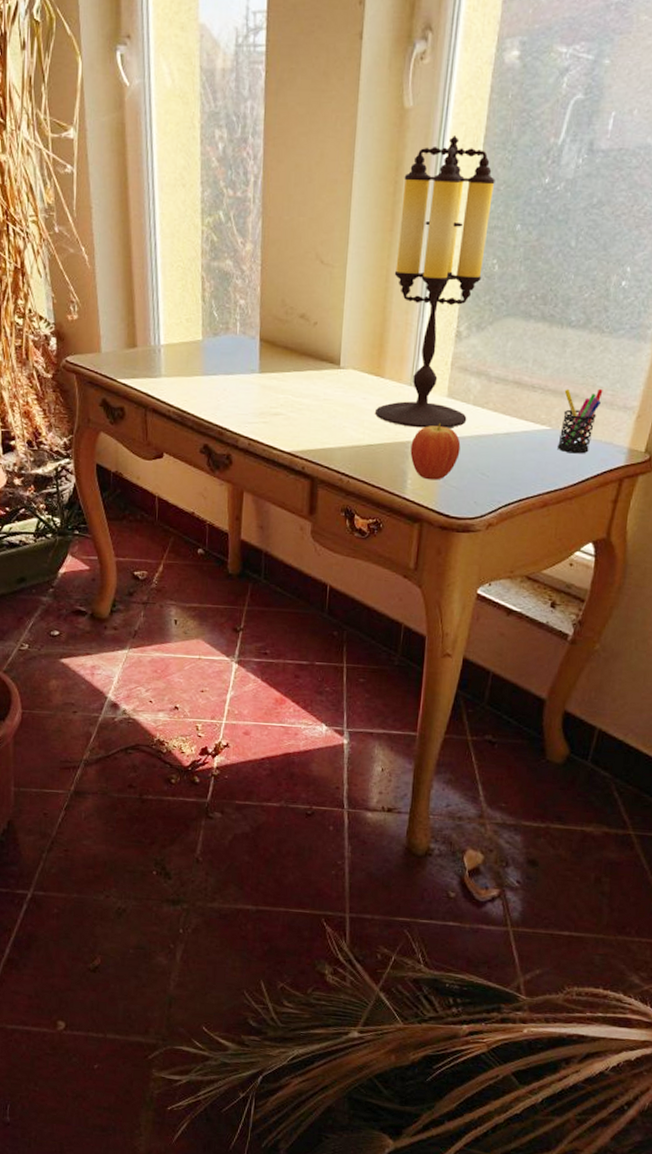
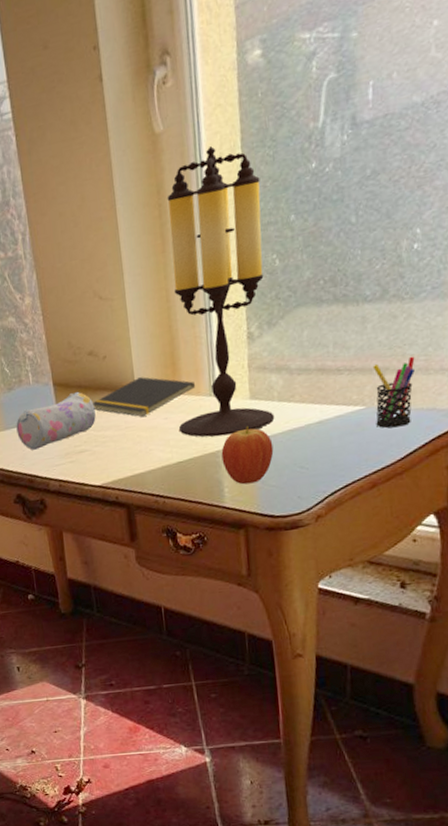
pencil case: none [215,351,297,402] -> present [16,391,96,450]
notepad: none [296,352,399,392] -> present [93,377,196,417]

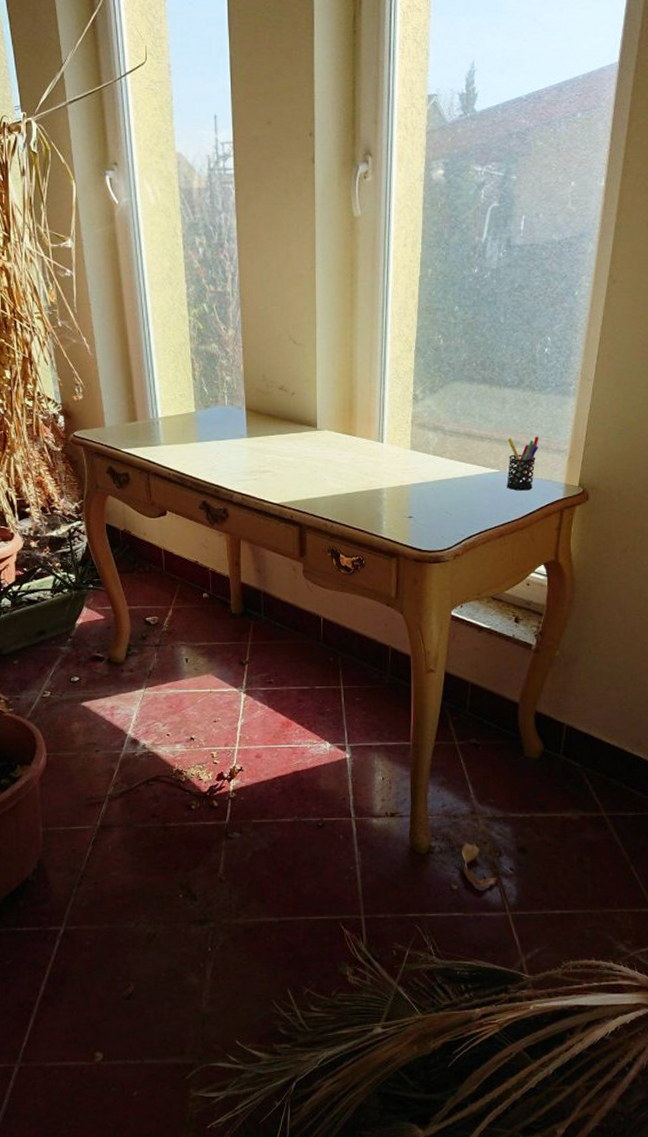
pencil case: present [16,391,96,450] -> none [209,418,280,464]
notepad: present [93,377,196,417] -> none [279,416,368,449]
table lamp: present [167,146,275,437] -> none [351,237,434,477]
fruit: present [221,425,274,485] -> none [383,471,426,520]

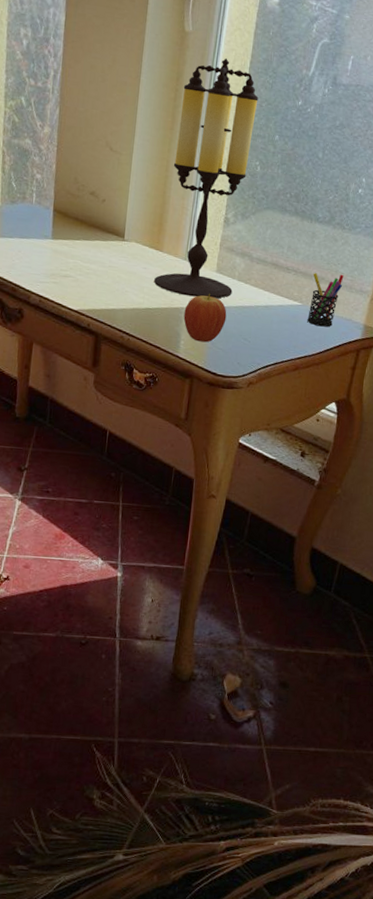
table lamp: none [351,237,434,477] -> present [154,58,259,299]
fruit: none [383,471,426,520] -> present [183,293,227,343]

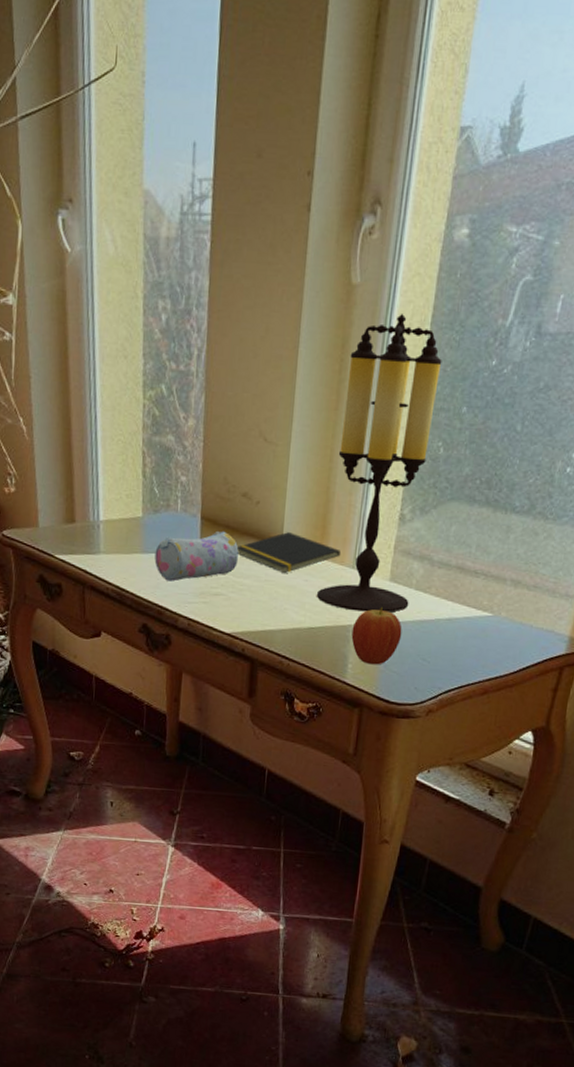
pencil case: none [10,221,86,263] -> present [154,530,239,582]
notepad: none [85,227,175,261] -> present [237,532,341,573]
pen holder: present [307,273,344,327] -> none [499,575,546,642]

